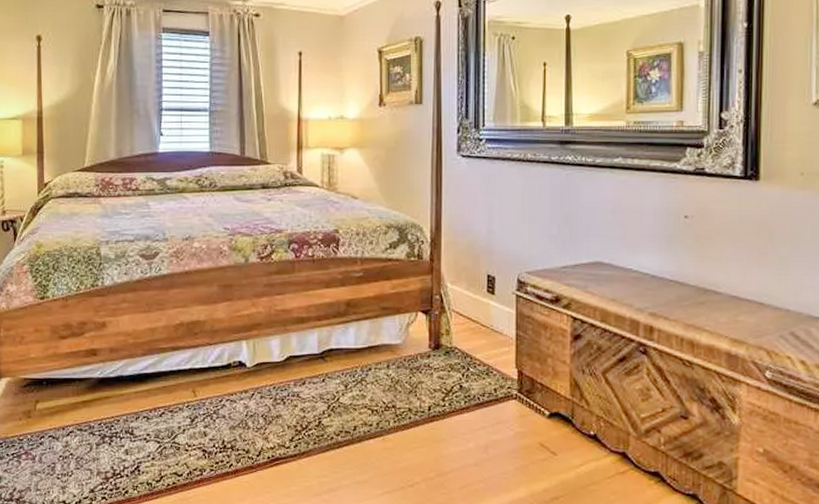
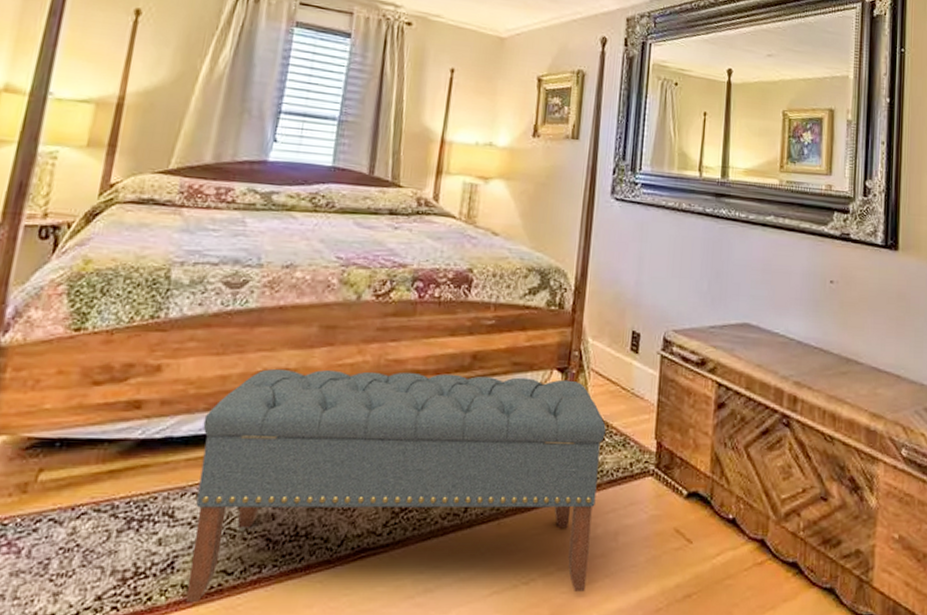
bench: none [143,319,470,496] -> present [185,368,606,603]

